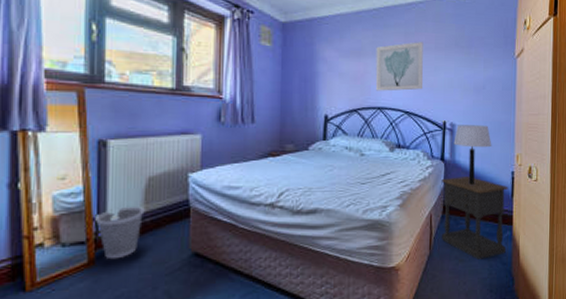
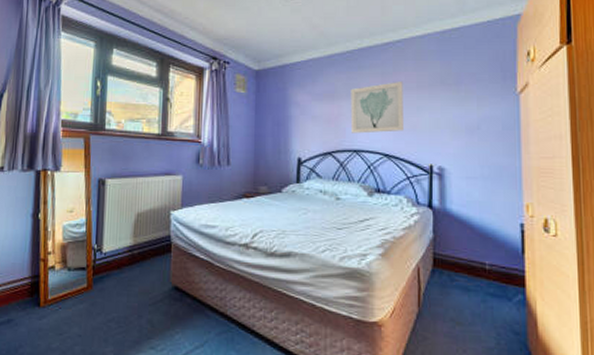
wastebasket: present [95,206,145,260] -> none [94,238,133,286]
nightstand: present [441,177,508,260] -> none [430,227,519,325]
table lamp: present [453,125,492,185] -> none [443,169,492,237]

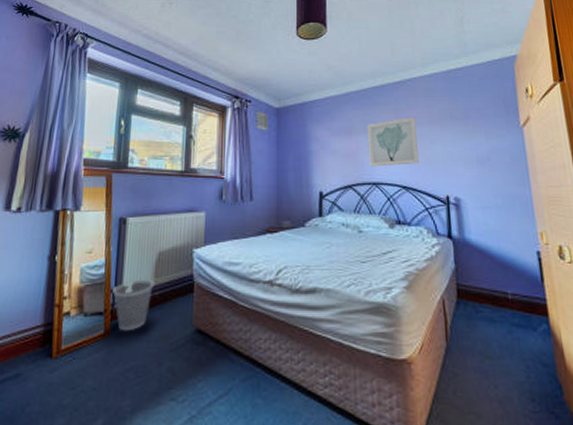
wastebasket: none [94,238,133,286] -> present [112,279,154,332]

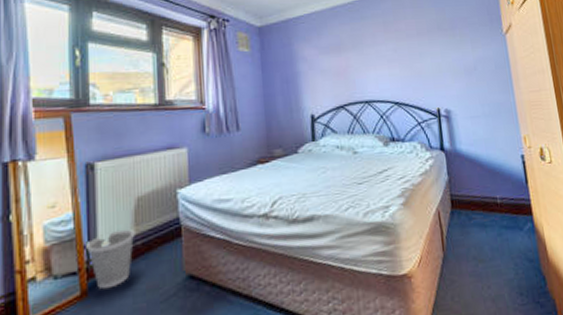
wall art: present [367,117,420,167] -> none [356,30,411,84]

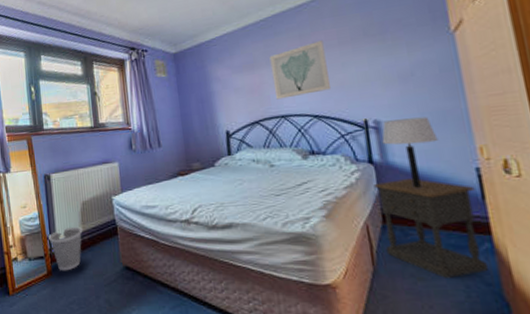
wall art: none [356,30,411,84] -> present [269,40,332,100]
nightstand: none [444,165,532,258] -> present [374,179,490,278]
table lamp: none [451,108,494,174] -> present [382,117,438,188]

